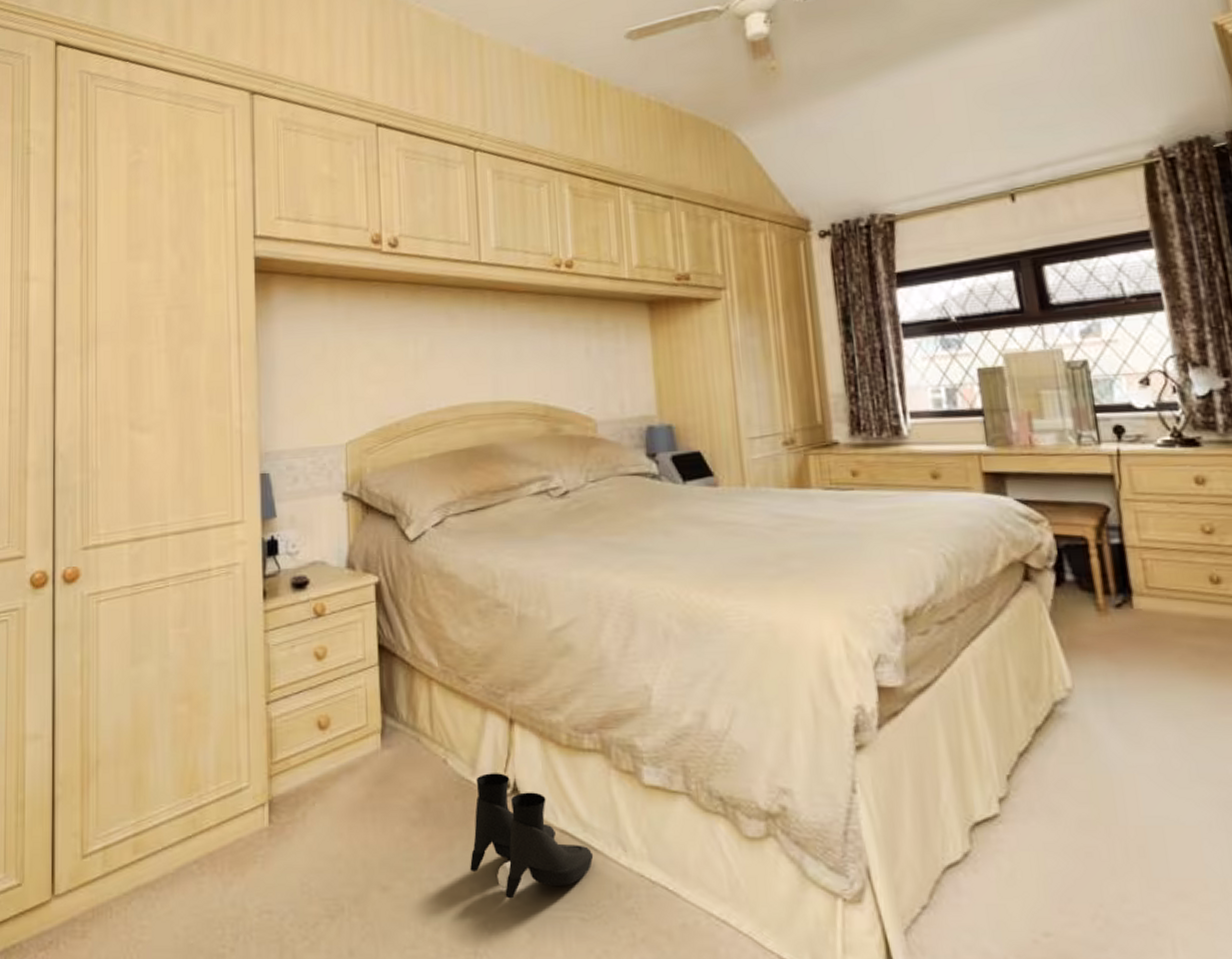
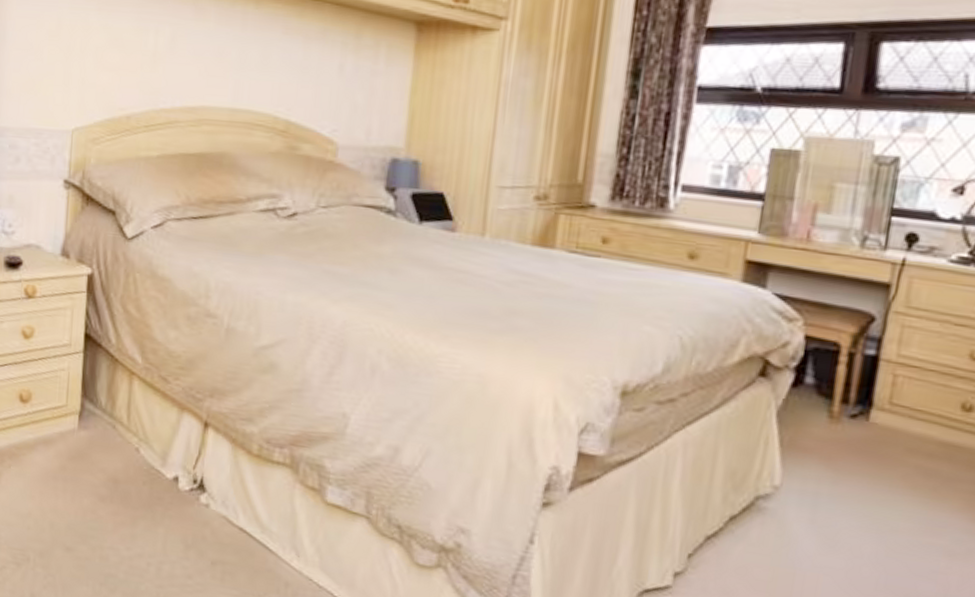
boots: present [470,773,594,899] -> none [150,467,268,578]

